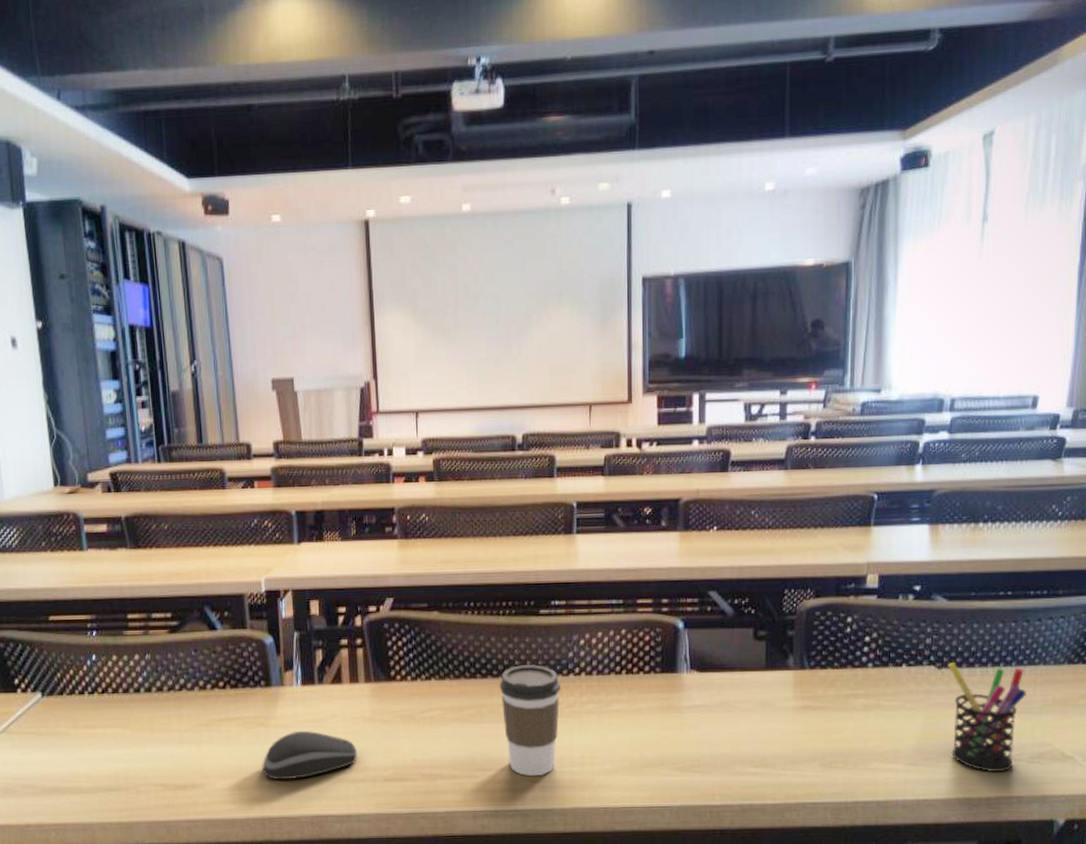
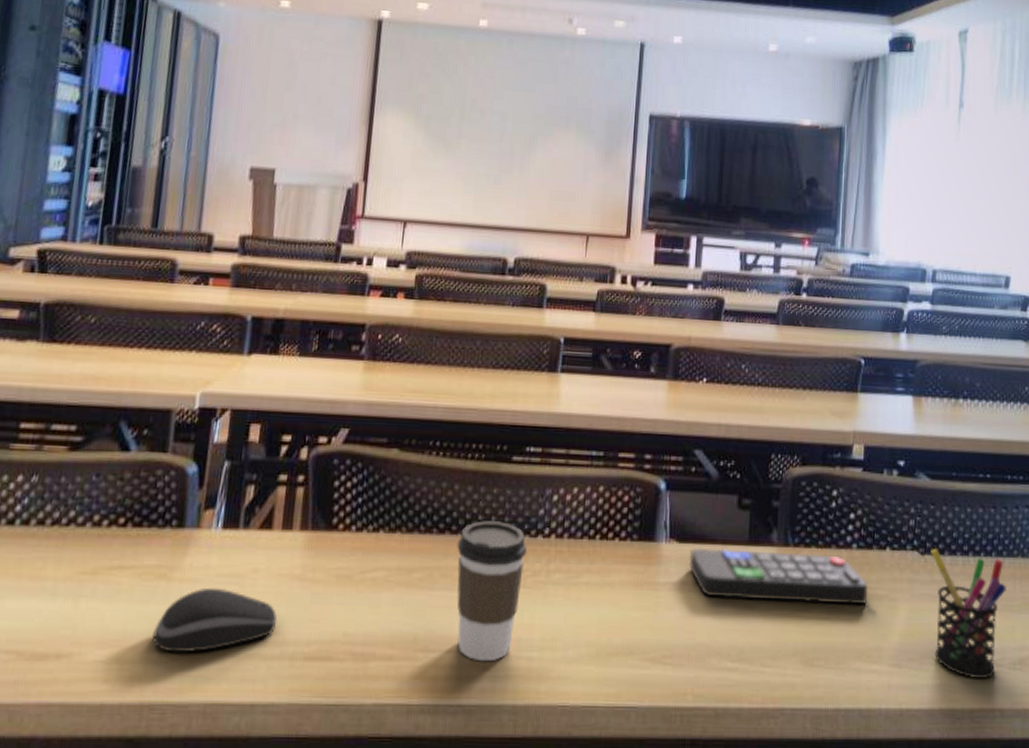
remote control: none [709,674,885,717] -> present [688,547,868,605]

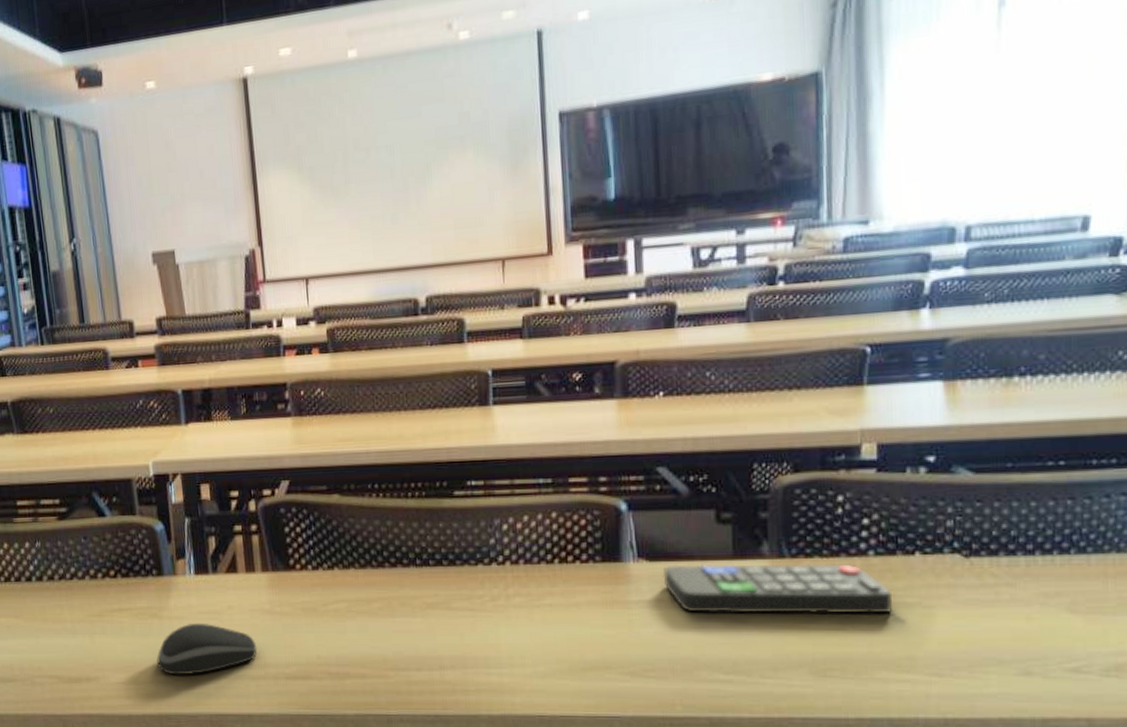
coffee cup: present [456,520,528,662] -> none [410,551,483,678]
pen holder: present [931,549,1006,678] -> none [978,550,1093,686]

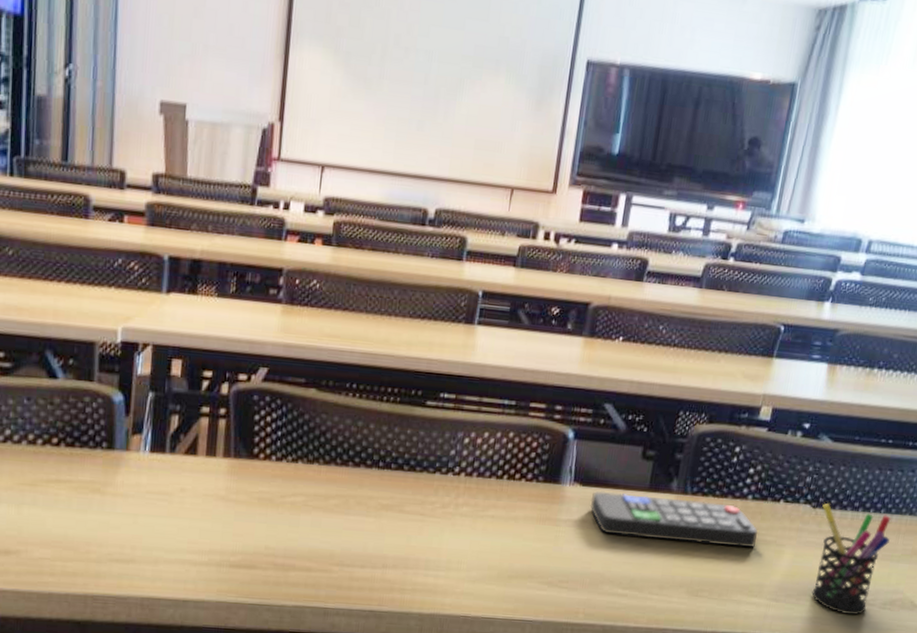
computer mouse: present [157,623,257,675] -> none [91,502,205,555]
pen holder: none [978,550,1093,686] -> present [811,503,891,615]

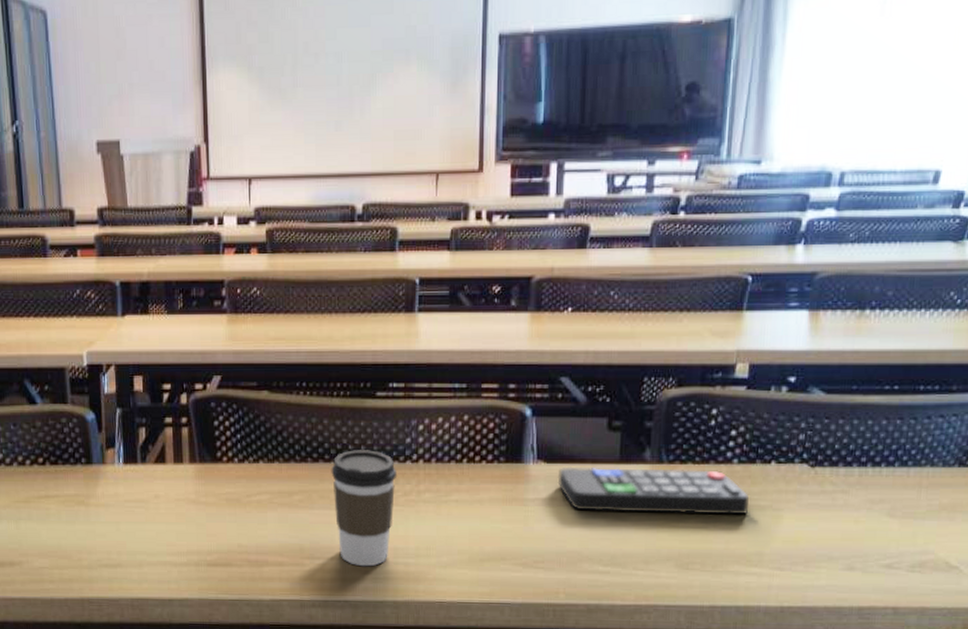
coffee cup: none [370,457,438,577] -> present [331,449,398,567]
pen holder: present [811,503,891,615] -> none [821,461,909,580]

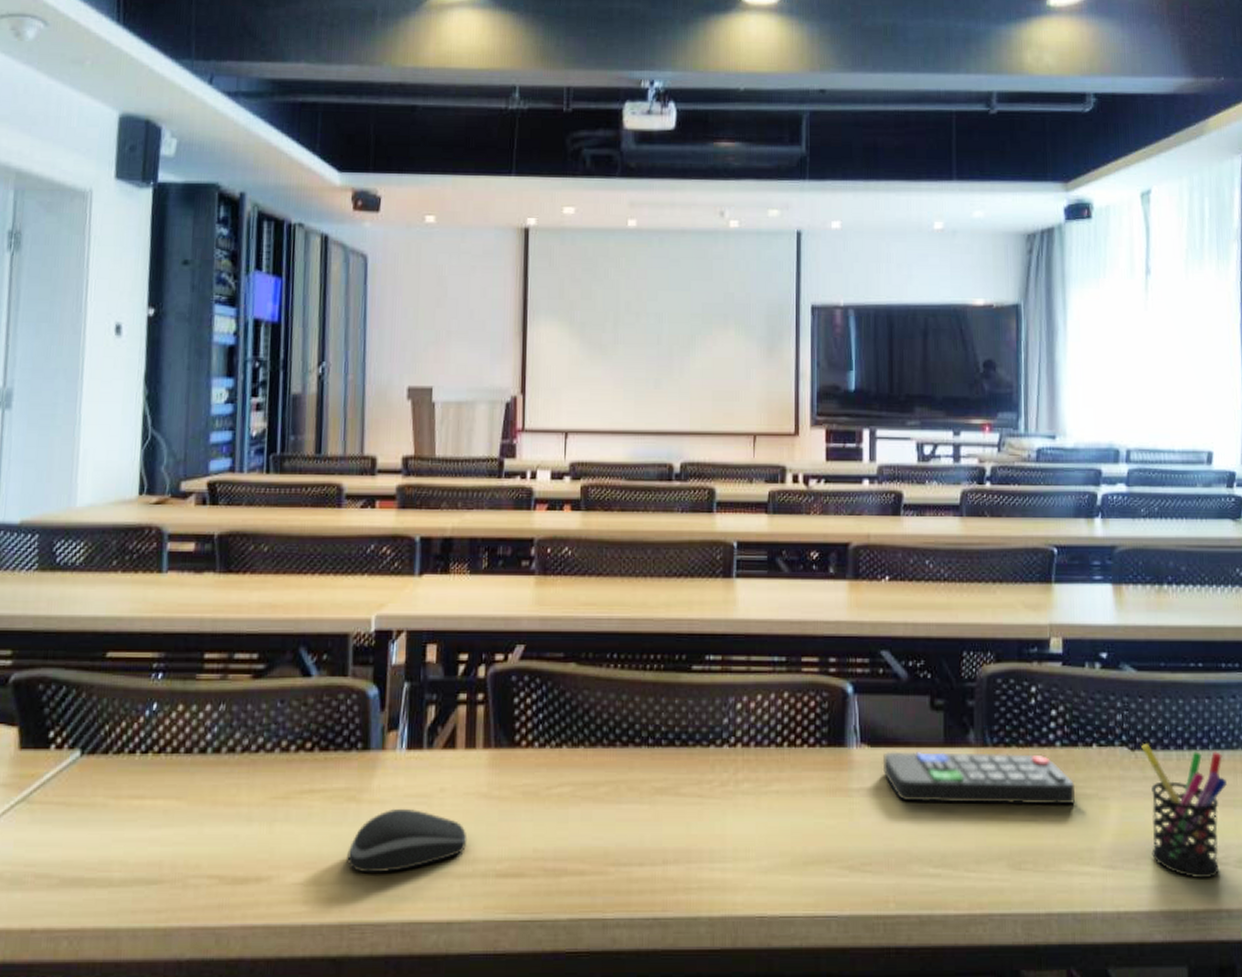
computer mouse: none [82,510,181,561] -> present [347,808,468,874]
coffee cup: present [331,449,398,567] -> none [641,730,714,874]
pen holder: none [821,461,909,580] -> present [1141,744,1227,878]

